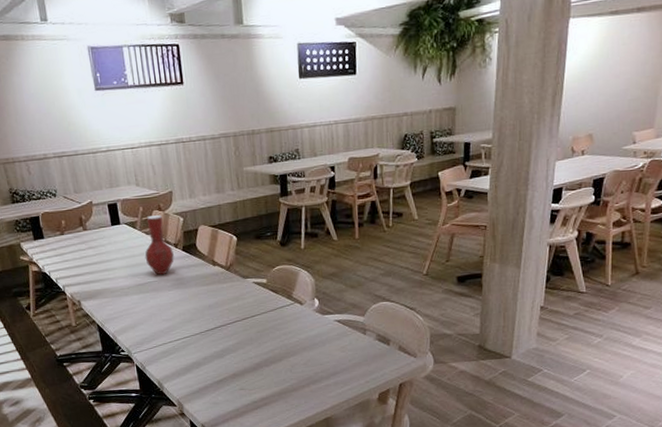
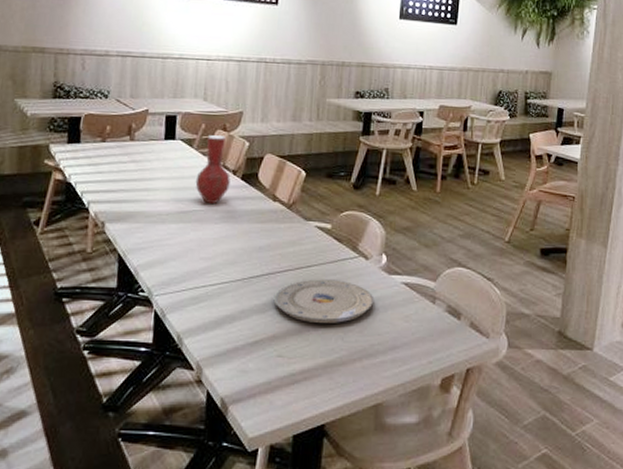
plate: none [228,324,313,361] -> present [273,279,374,323]

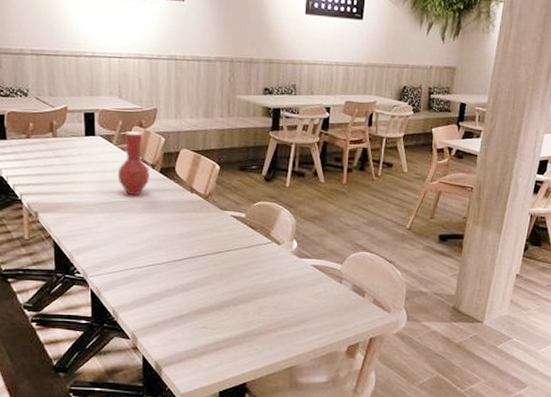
plate: present [273,279,374,323] -> none [196,262,287,300]

